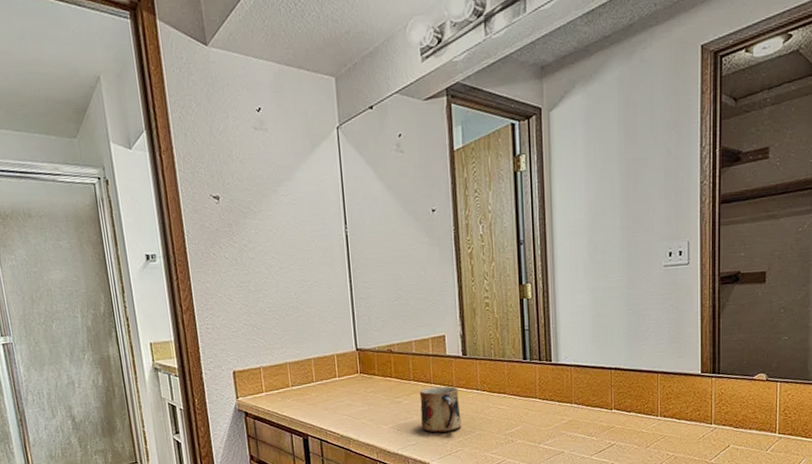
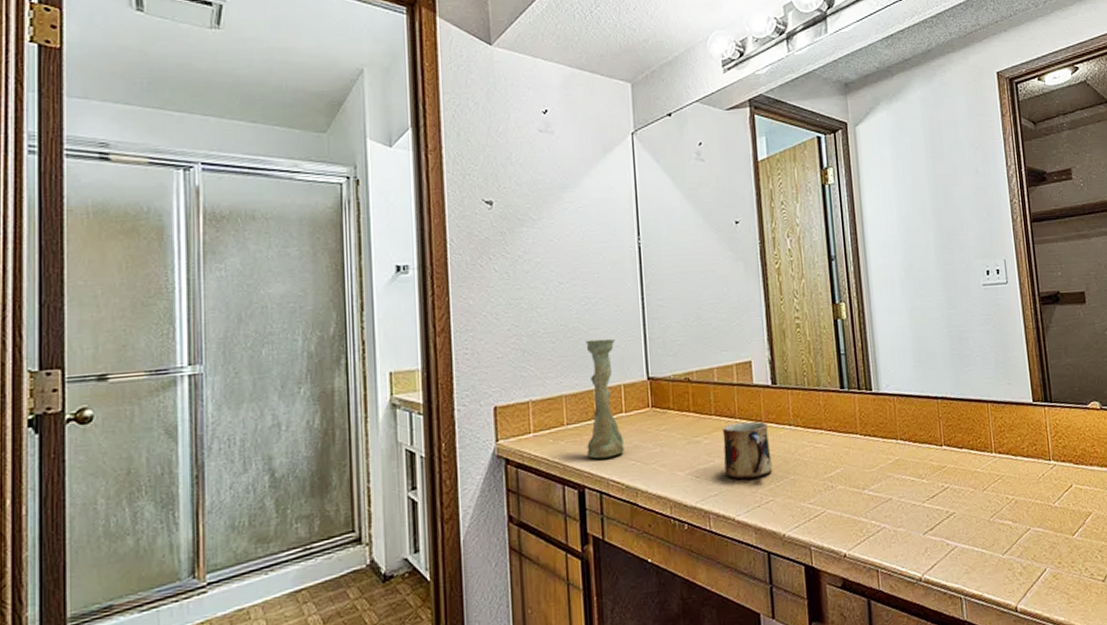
vase: none [303,316,339,414] -> present [585,338,624,459]

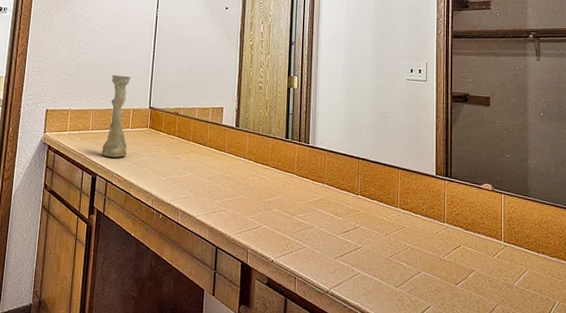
mug: present [722,421,772,480] -> none [194,149,228,192]

